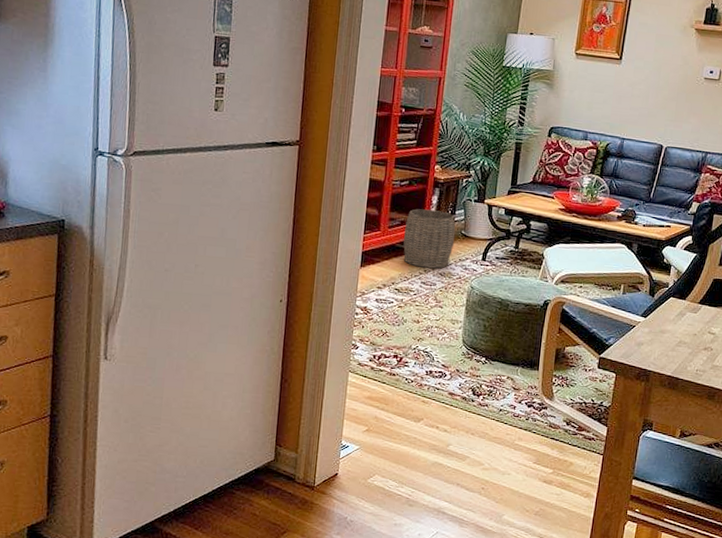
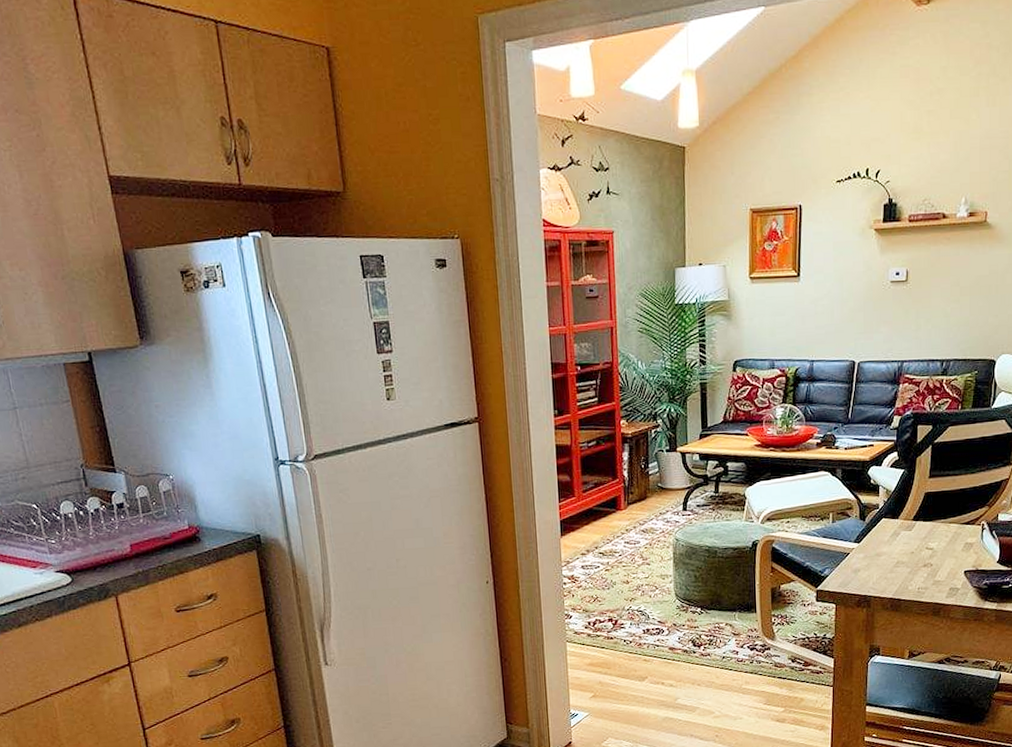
woven basket: present [403,209,456,269] -> none [599,466,652,528]

